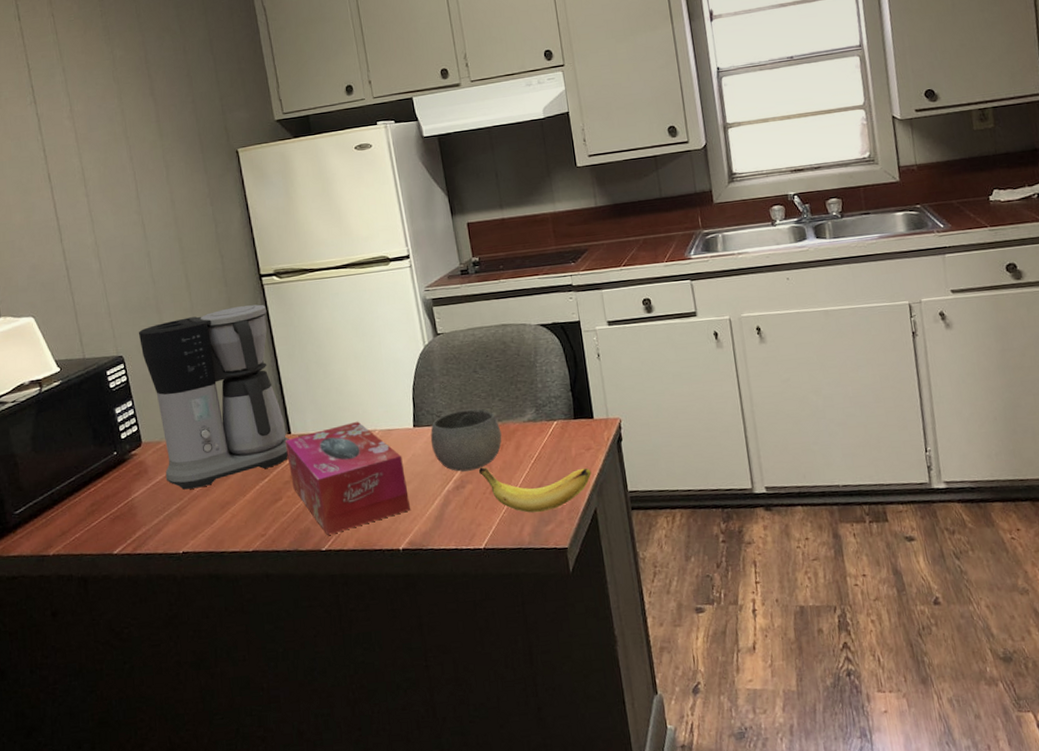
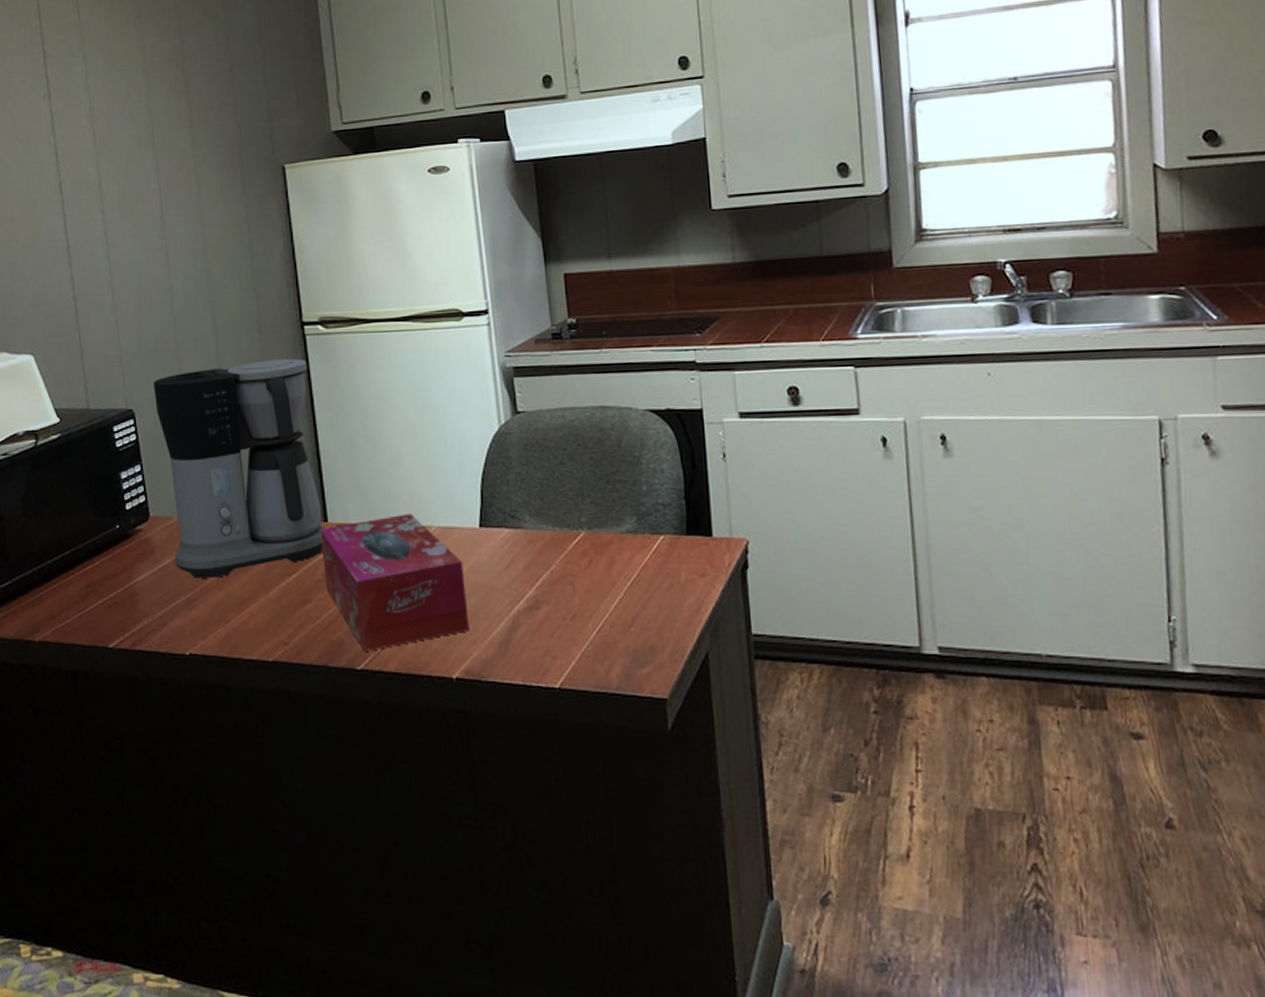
bowl: present [430,408,502,472] -> none [500,510,591,589]
banana: present [479,467,592,513] -> none [559,585,705,650]

